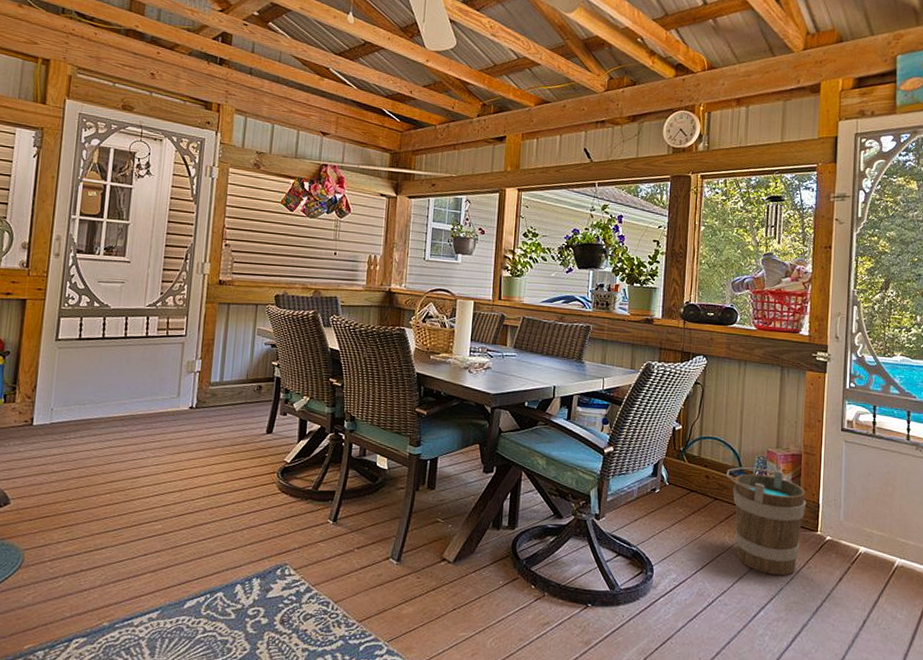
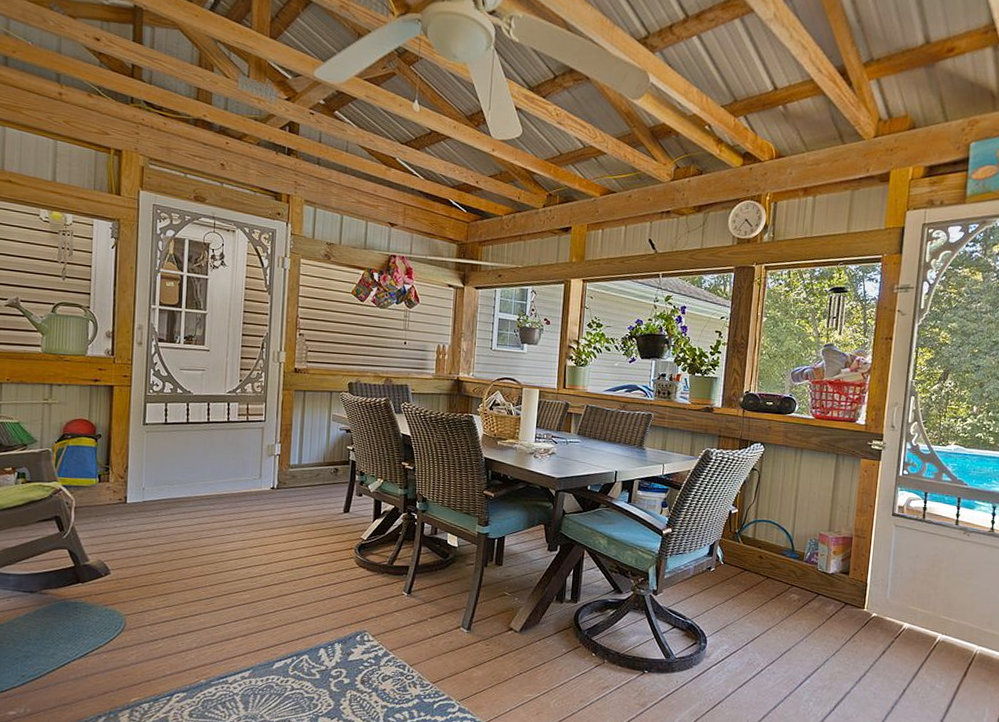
bucket: present [725,467,807,575] -> none [778,548,855,648]

